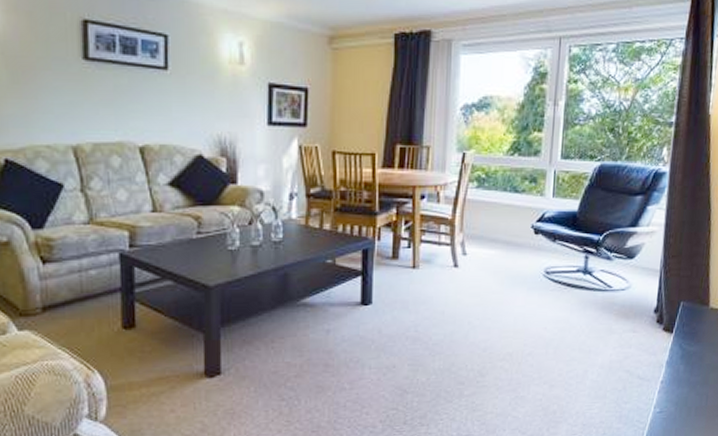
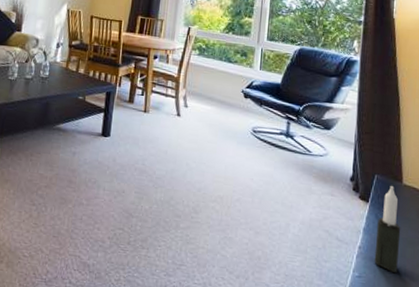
candle: none [676,310,705,402] -> present [374,185,401,274]

